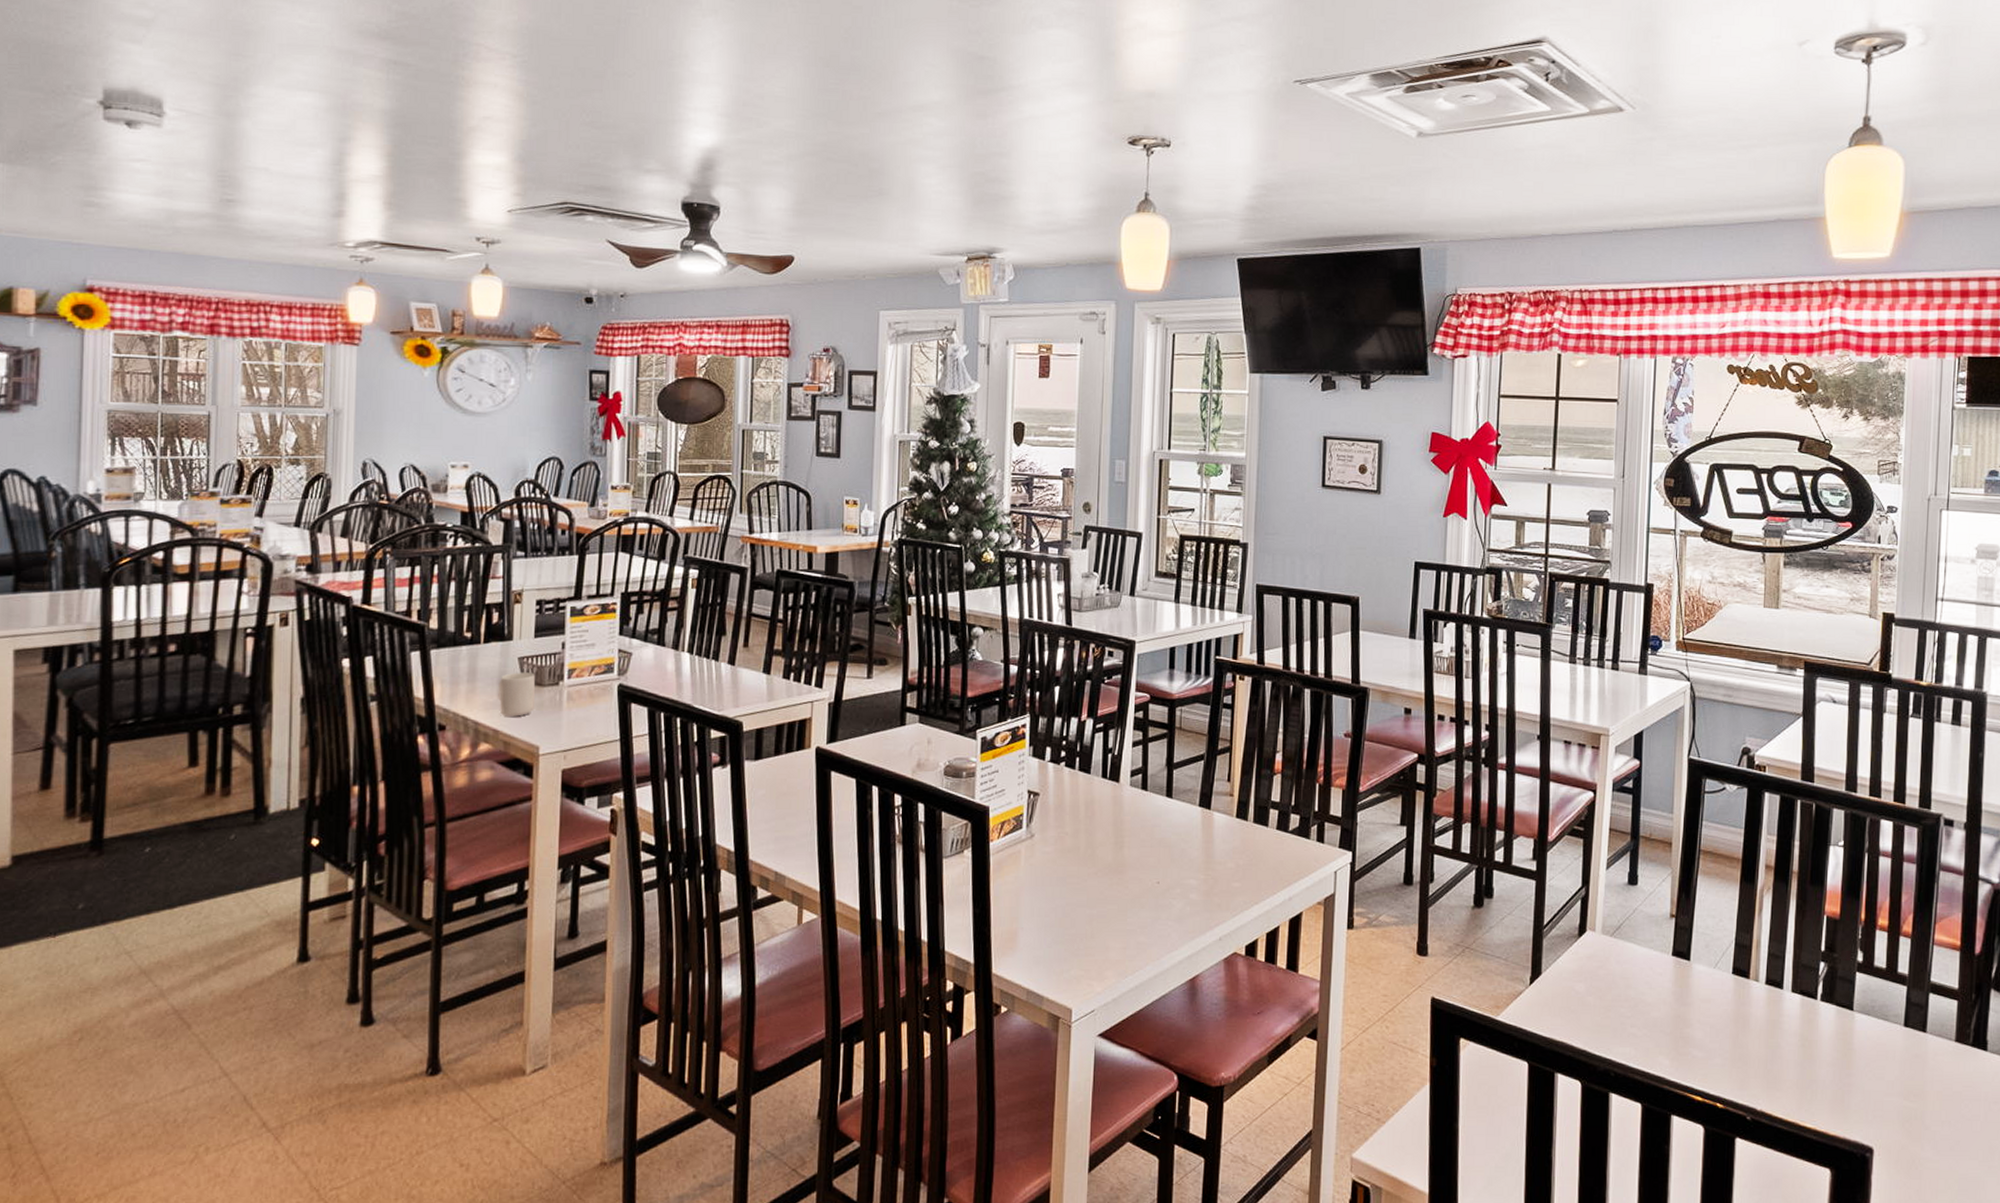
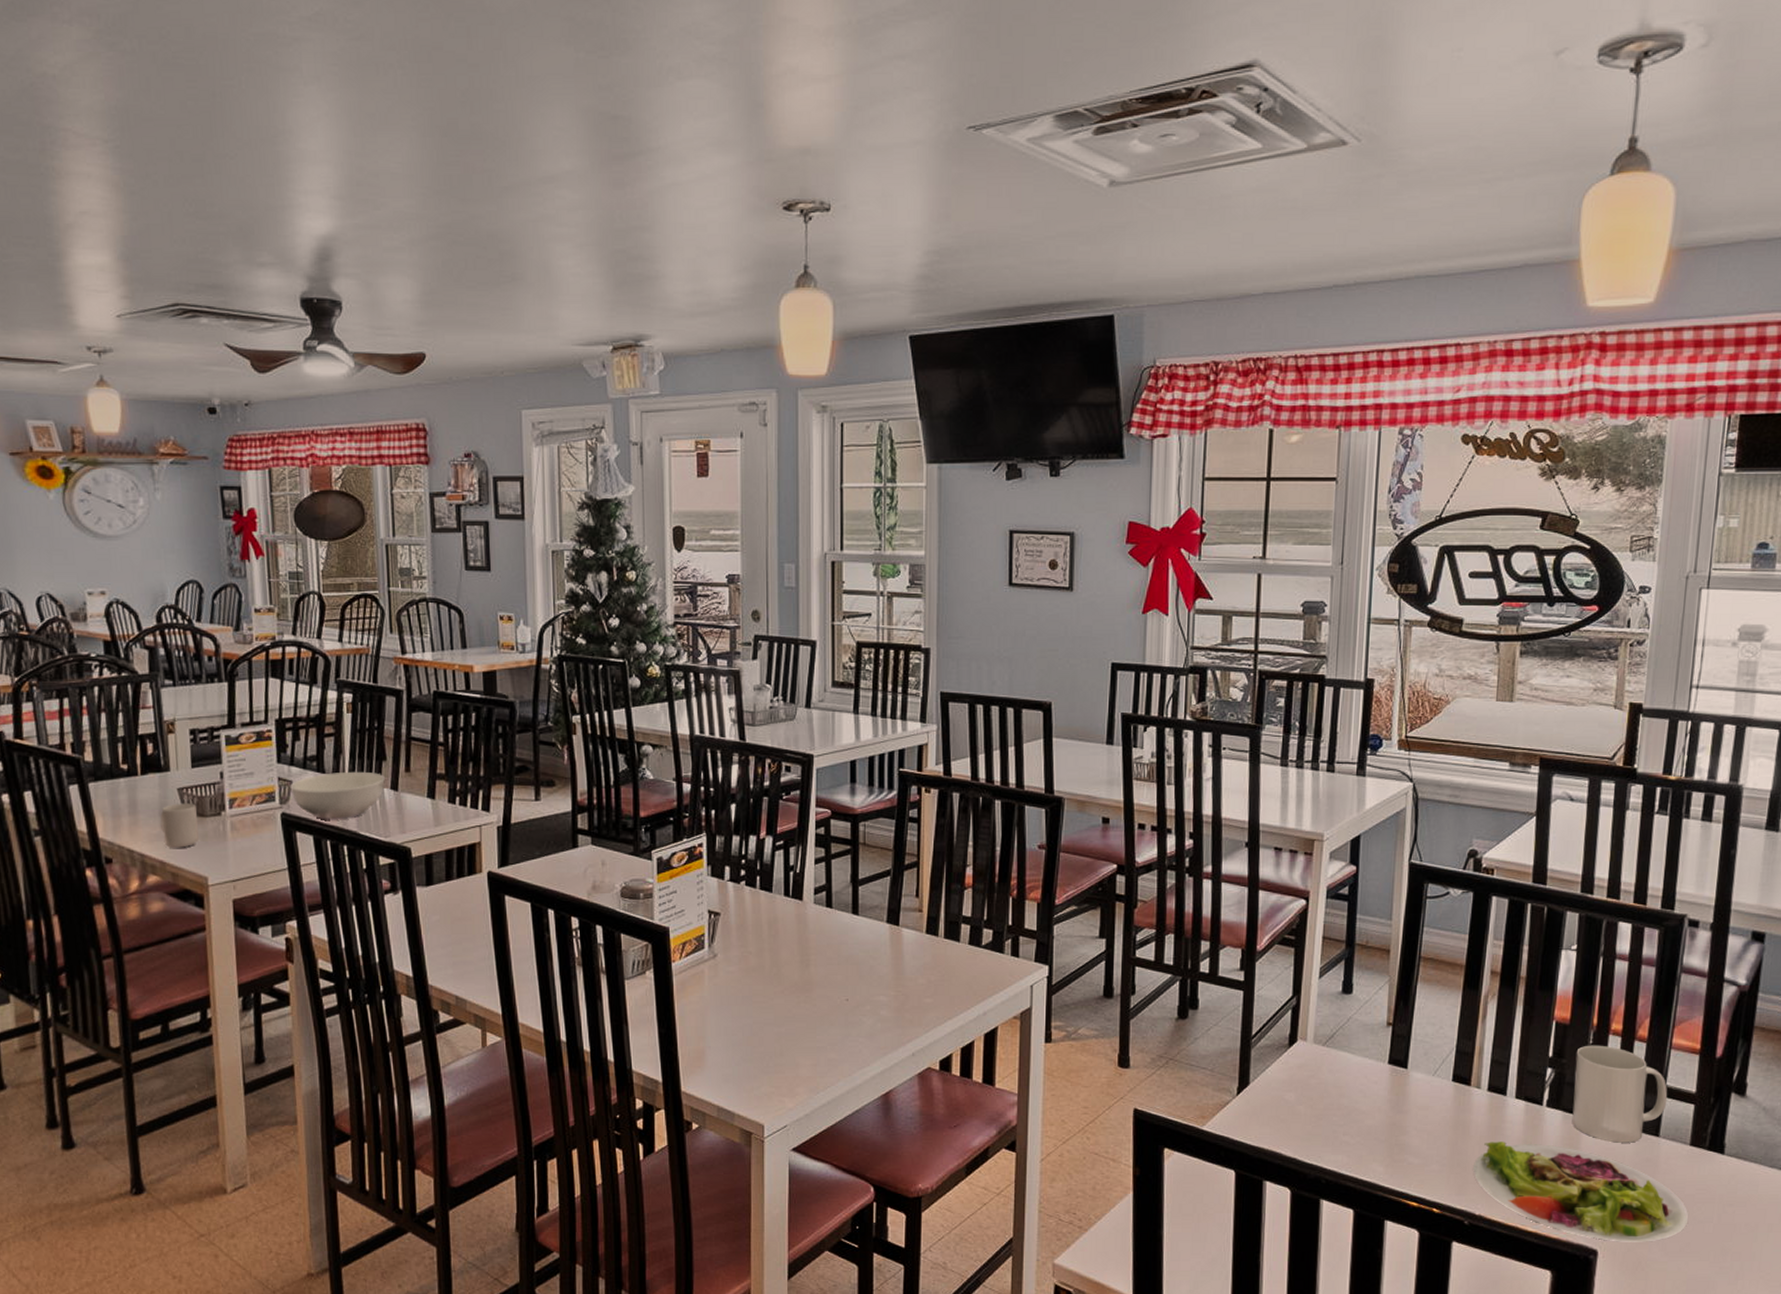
bowl: none [629,645,724,693] -> present [290,771,386,820]
salad plate: none [1754,1035,1958,1140] -> present [1473,1142,1689,1242]
mug: none [1845,940,1933,1038] -> present [1572,1045,1668,1143]

